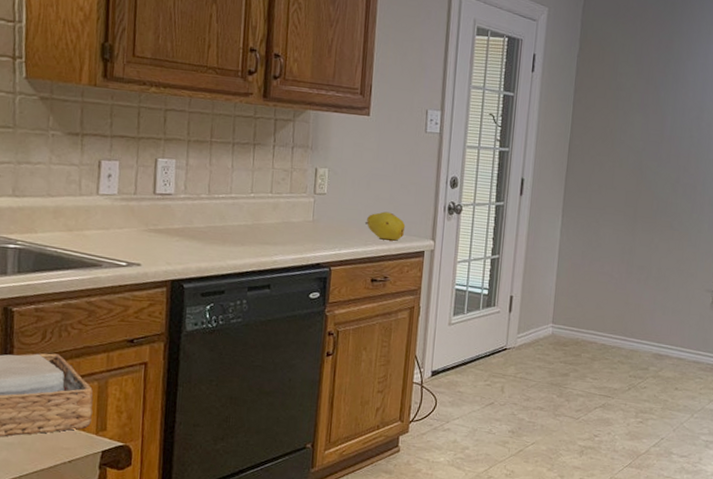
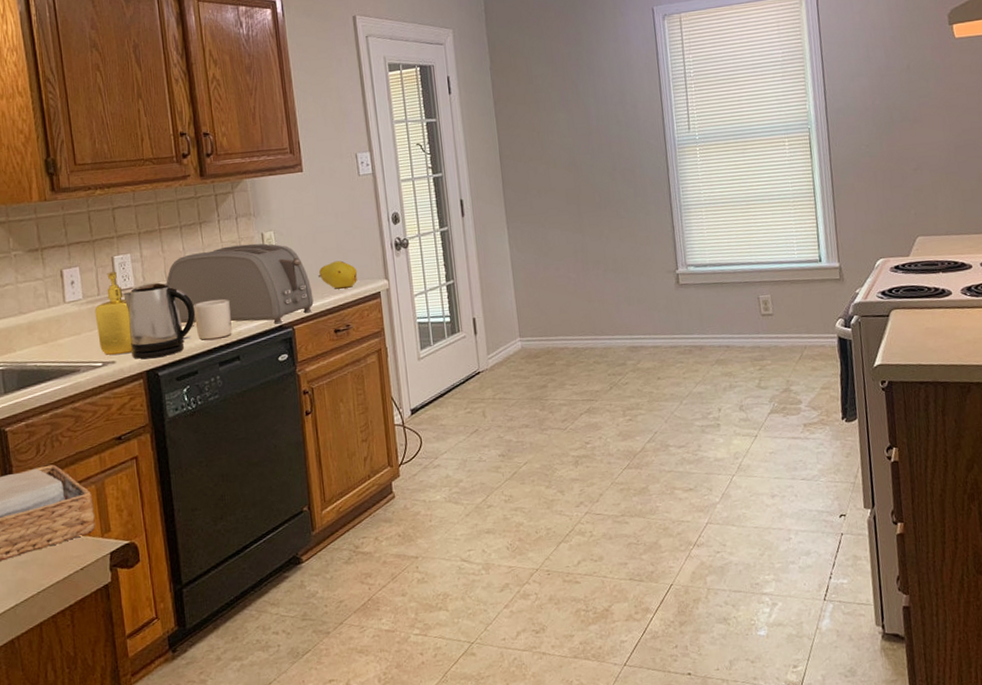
soap dispenser: none [127,173,165,259] -> present [95,271,133,355]
kettle: none [159,193,234,270] -> present [123,282,196,359]
toaster: none [207,173,357,262] -> present [166,243,314,325]
mug: none [230,223,270,264] -> present [192,299,232,341]

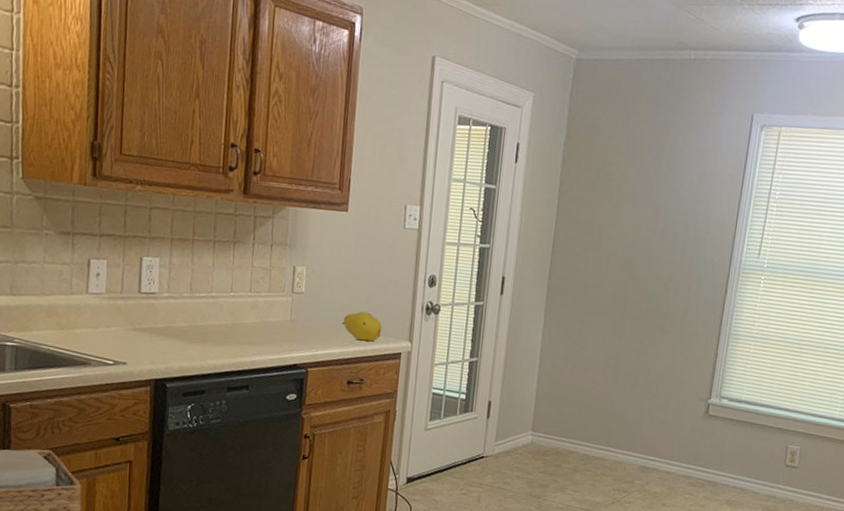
soap dispenser: present [95,271,133,355] -> none [114,272,149,358]
kettle: present [123,282,196,359] -> none [143,292,214,370]
toaster: present [166,243,314,325] -> none [189,272,334,363]
mug: present [192,299,232,341] -> none [211,322,249,364]

